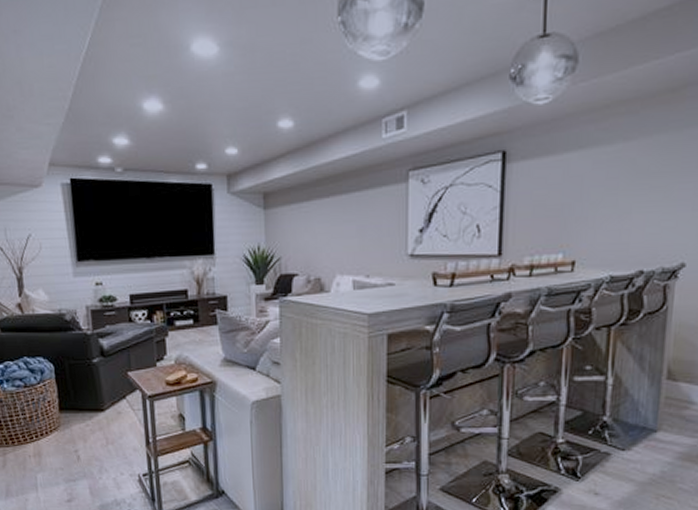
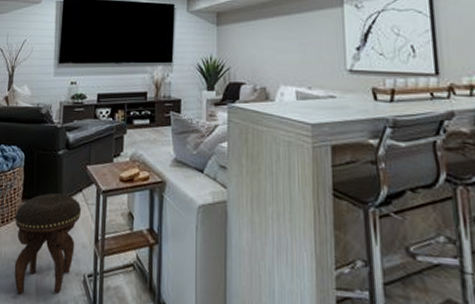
footstool: none [55,402,128,498] -> present [14,193,82,294]

